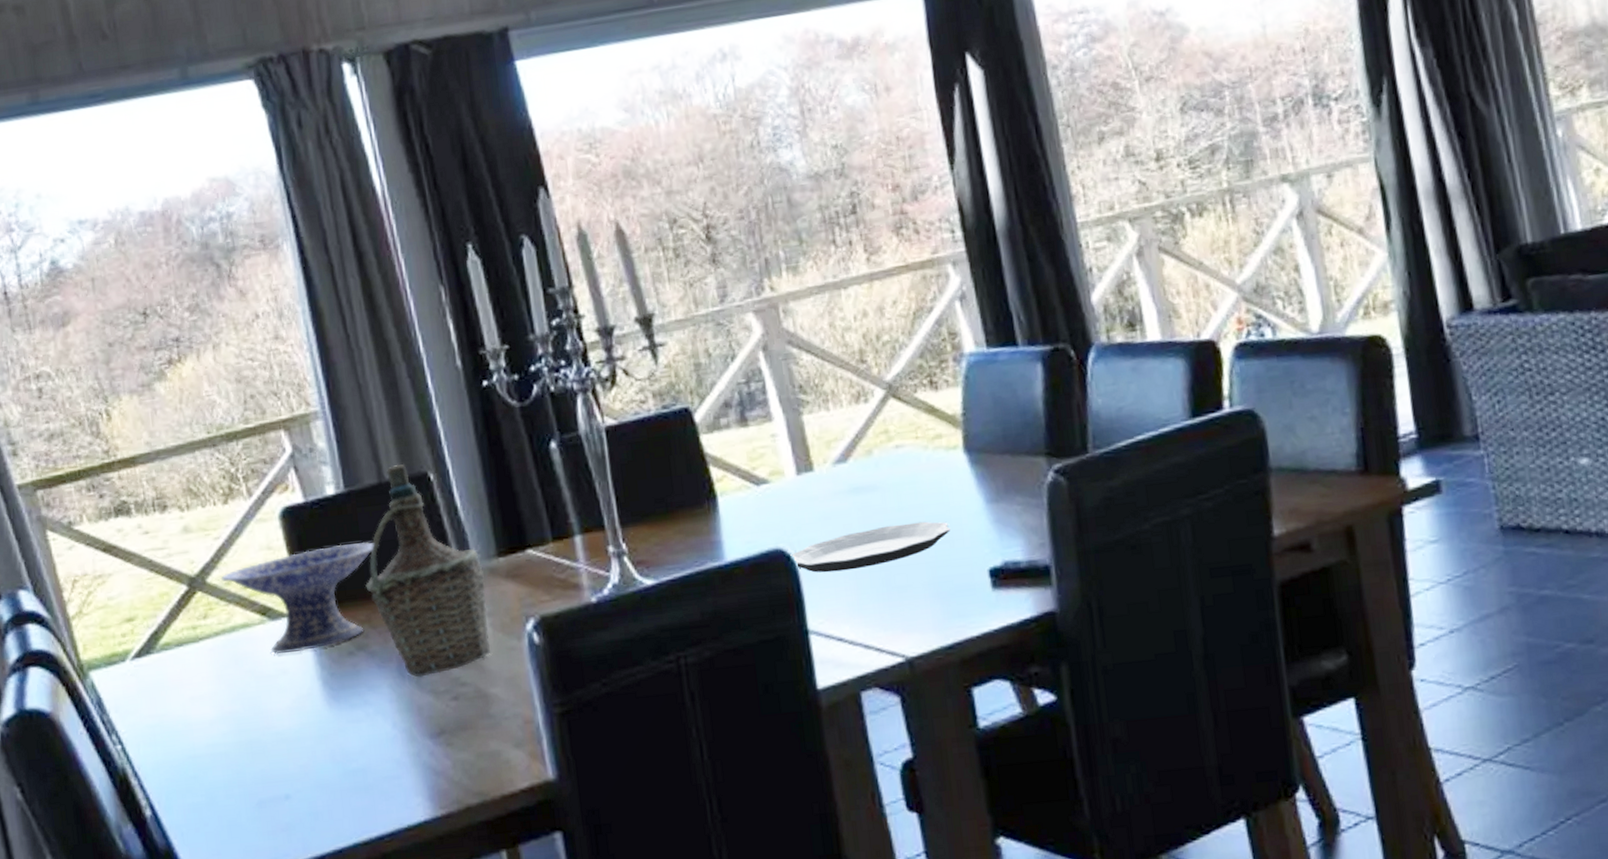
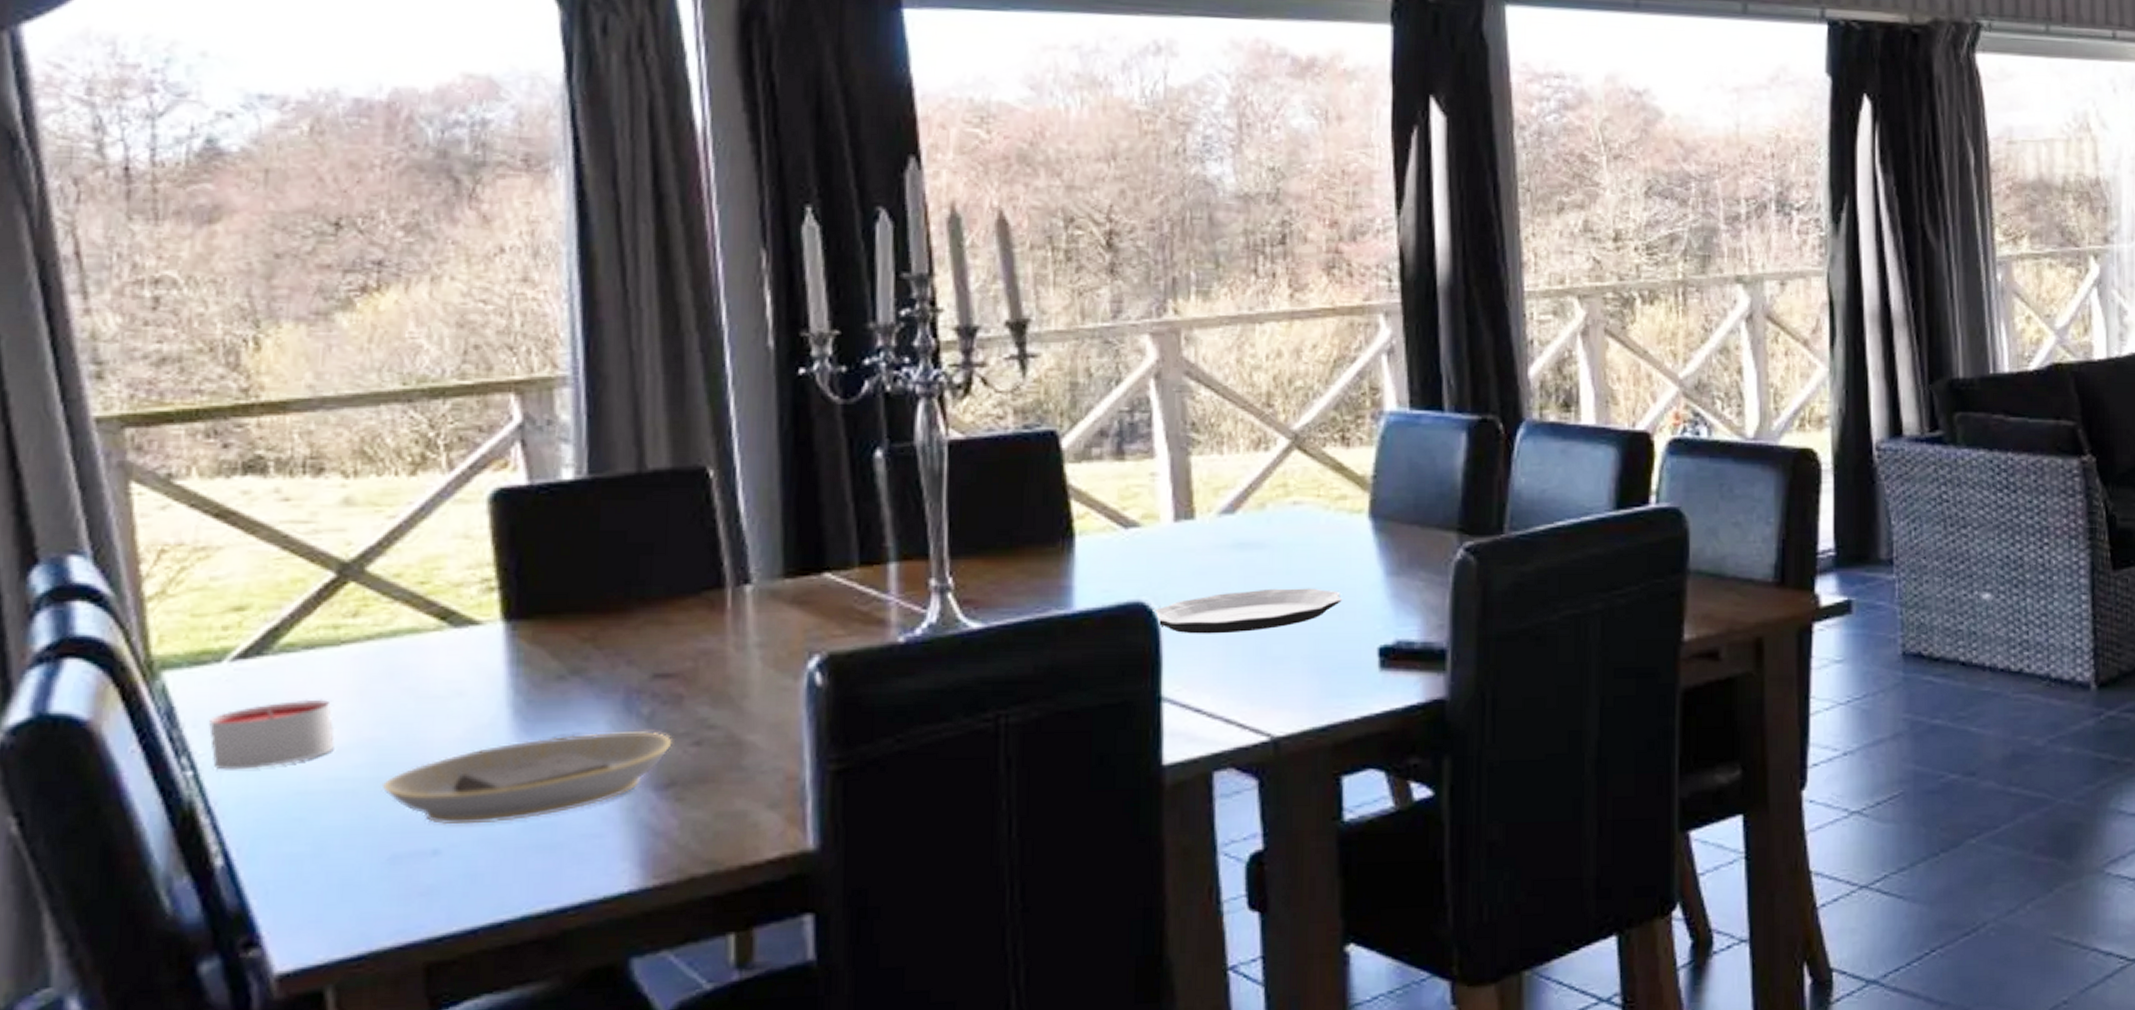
candle: none [125,684,208,743] -> present [209,699,335,770]
decorative bowl: present [220,542,379,655] -> none [387,542,625,671]
plate: none [243,691,437,776] -> present [381,731,671,825]
bottle: present [365,464,491,678] -> none [596,453,762,714]

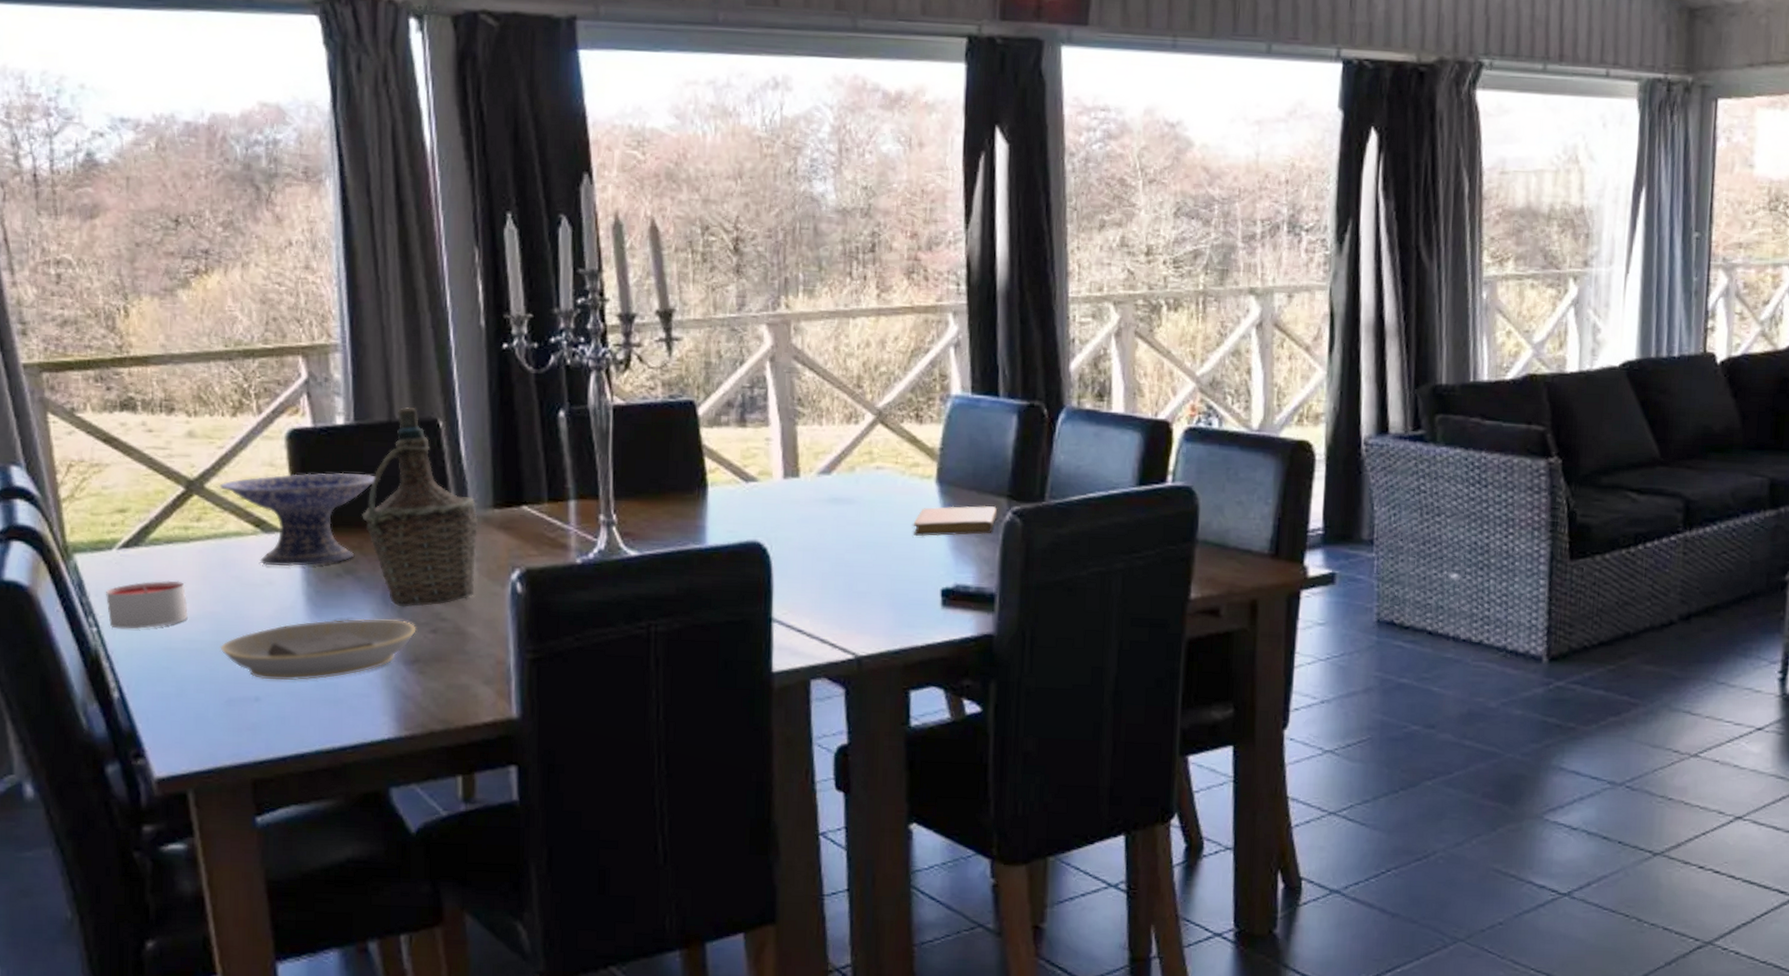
decorative bowl: none [387,542,625,671] -> present [219,472,381,567]
bottle: none [596,453,762,714] -> present [362,406,478,607]
plate: present [1153,588,1342,634] -> none [766,536,913,571]
notebook: none [1341,543,1446,585] -> present [913,506,998,537]

